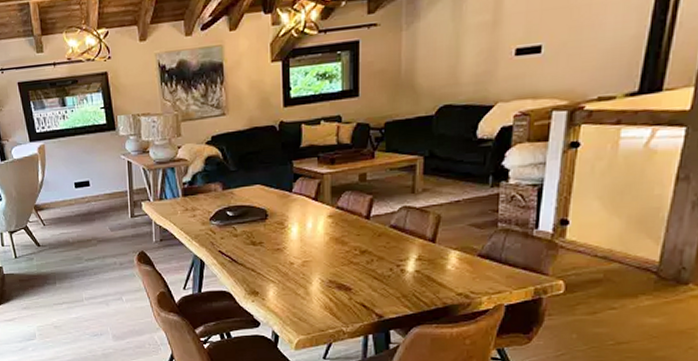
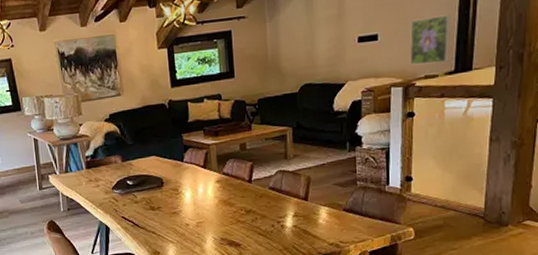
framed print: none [580,20,641,84] -> present [409,14,451,65]

